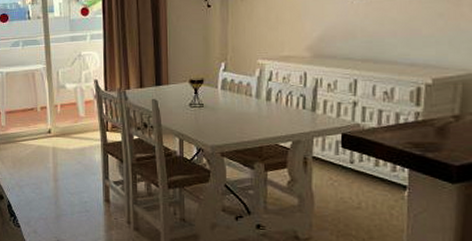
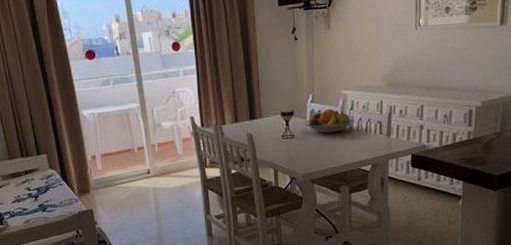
fruit bowl: none [214,78,274,105] -> present [303,108,356,134]

